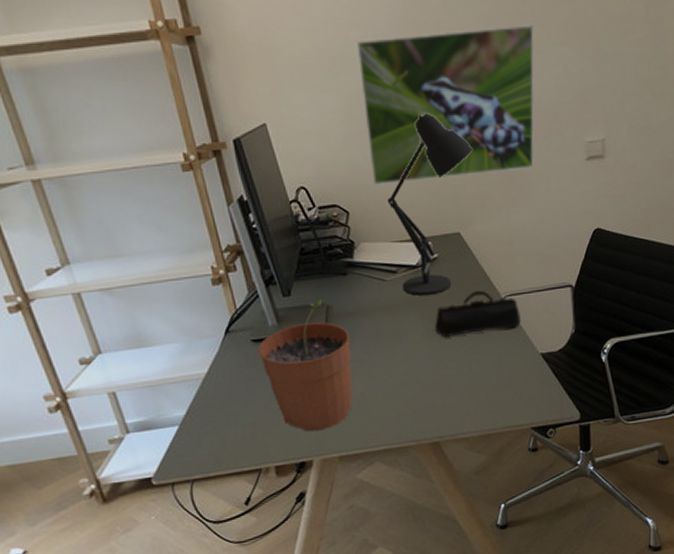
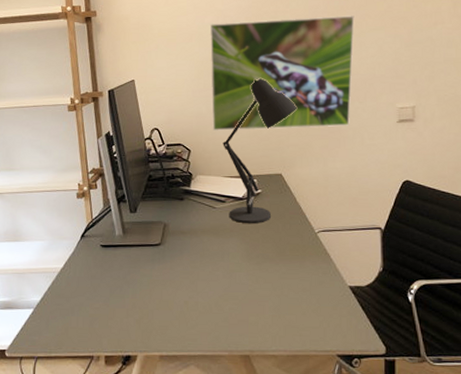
plant pot: present [257,299,353,432] -> none [104,217,180,330]
pencil case: present [435,290,521,338] -> none [254,223,332,262]

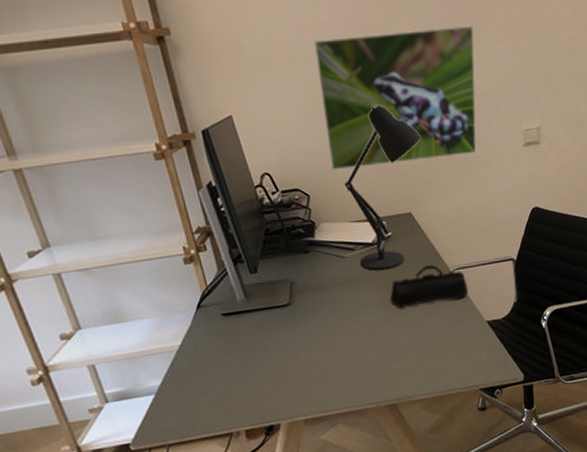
pencil case: none [254,223,332,262] -> present [390,264,468,309]

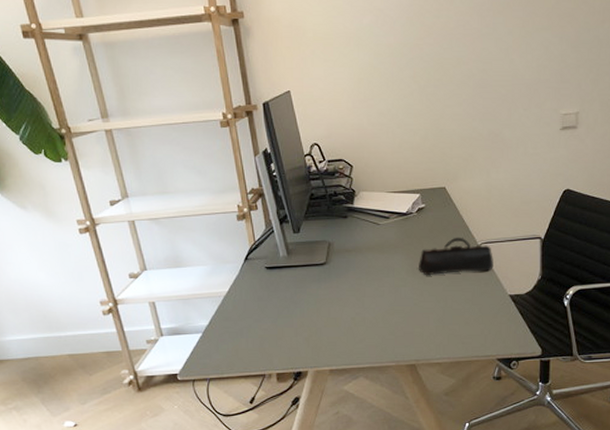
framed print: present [314,25,477,171] -> none [369,13,521,145]
desk lamp: present [344,105,422,271] -> none [385,86,461,240]

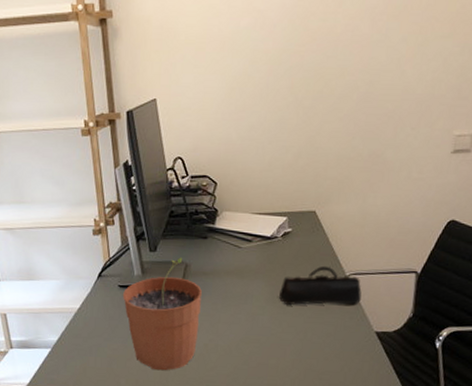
plant pot: none [269,237,346,347] -> present [122,257,202,371]

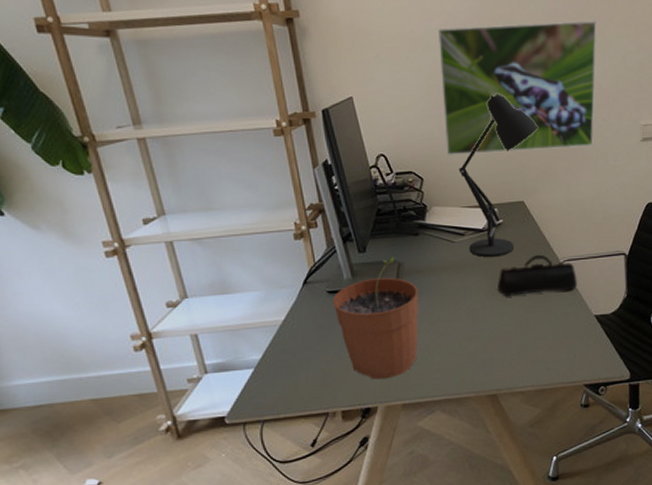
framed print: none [242,18,419,162] -> present [438,21,597,156]
desk lamp: none [253,98,340,266] -> present [459,94,539,258]

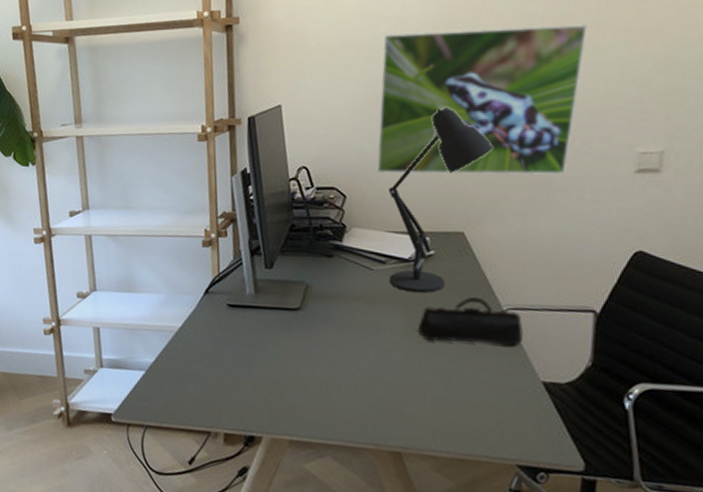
plant pot: present [332,256,418,379] -> none [230,276,324,409]

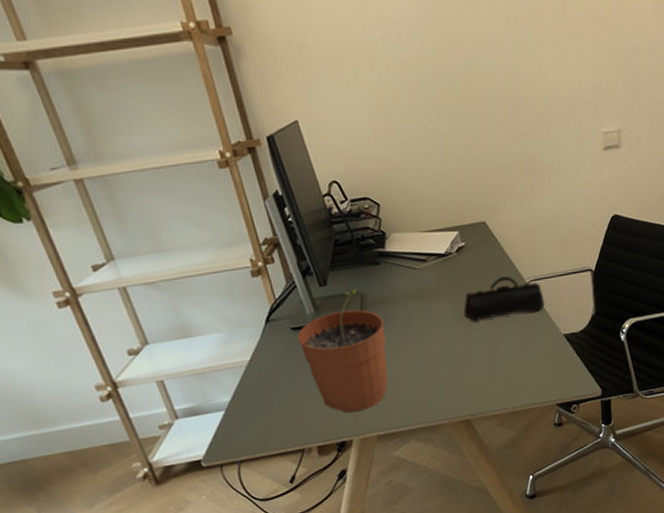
plant pot: none [230,276,324,409] -> present [297,288,388,413]
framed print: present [376,24,588,175] -> none [383,20,554,179]
desk lamp: present [388,107,494,293] -> none [416,107,496,283]

